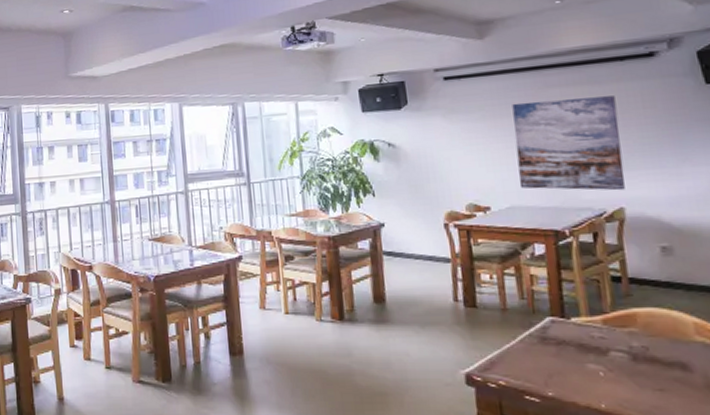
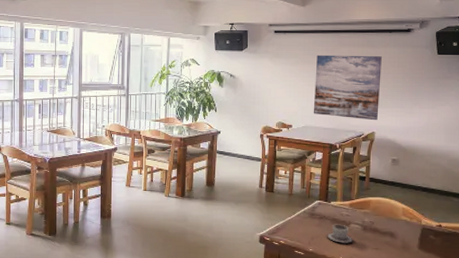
cup: none [571,352,619,384] -> present [326,224,354,244]

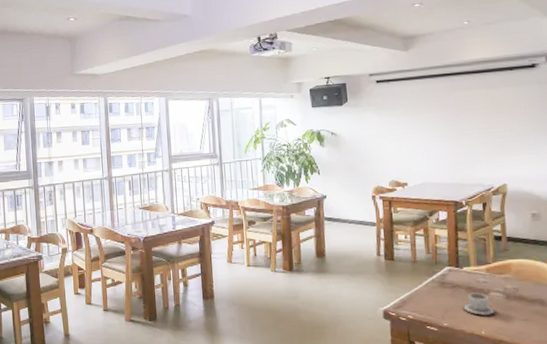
wall art: present [313,55,382,121] -> none [427,98,509,171]

